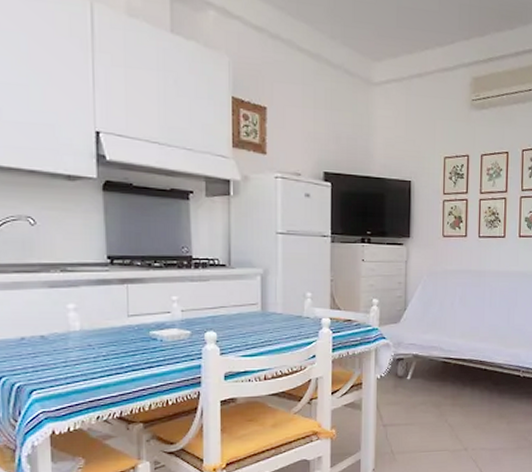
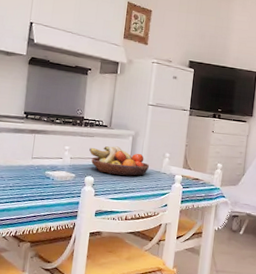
fruit bowl: none [206,290,287,326] -> present [89,146,149,176]

